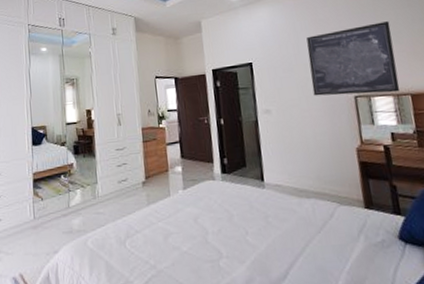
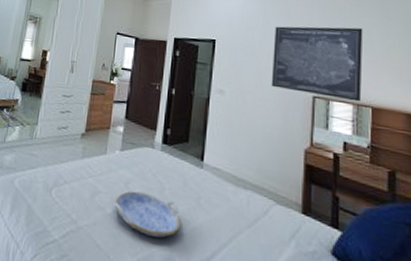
serving tray: none [188,223,255,263] -> present [115,191,181,238]

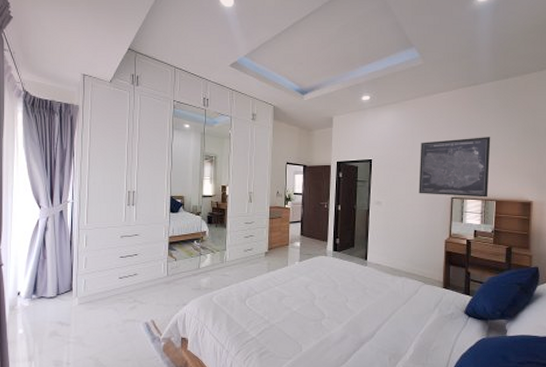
serving tray: present [115,191,181,238] -> none [299,291,352,322]

